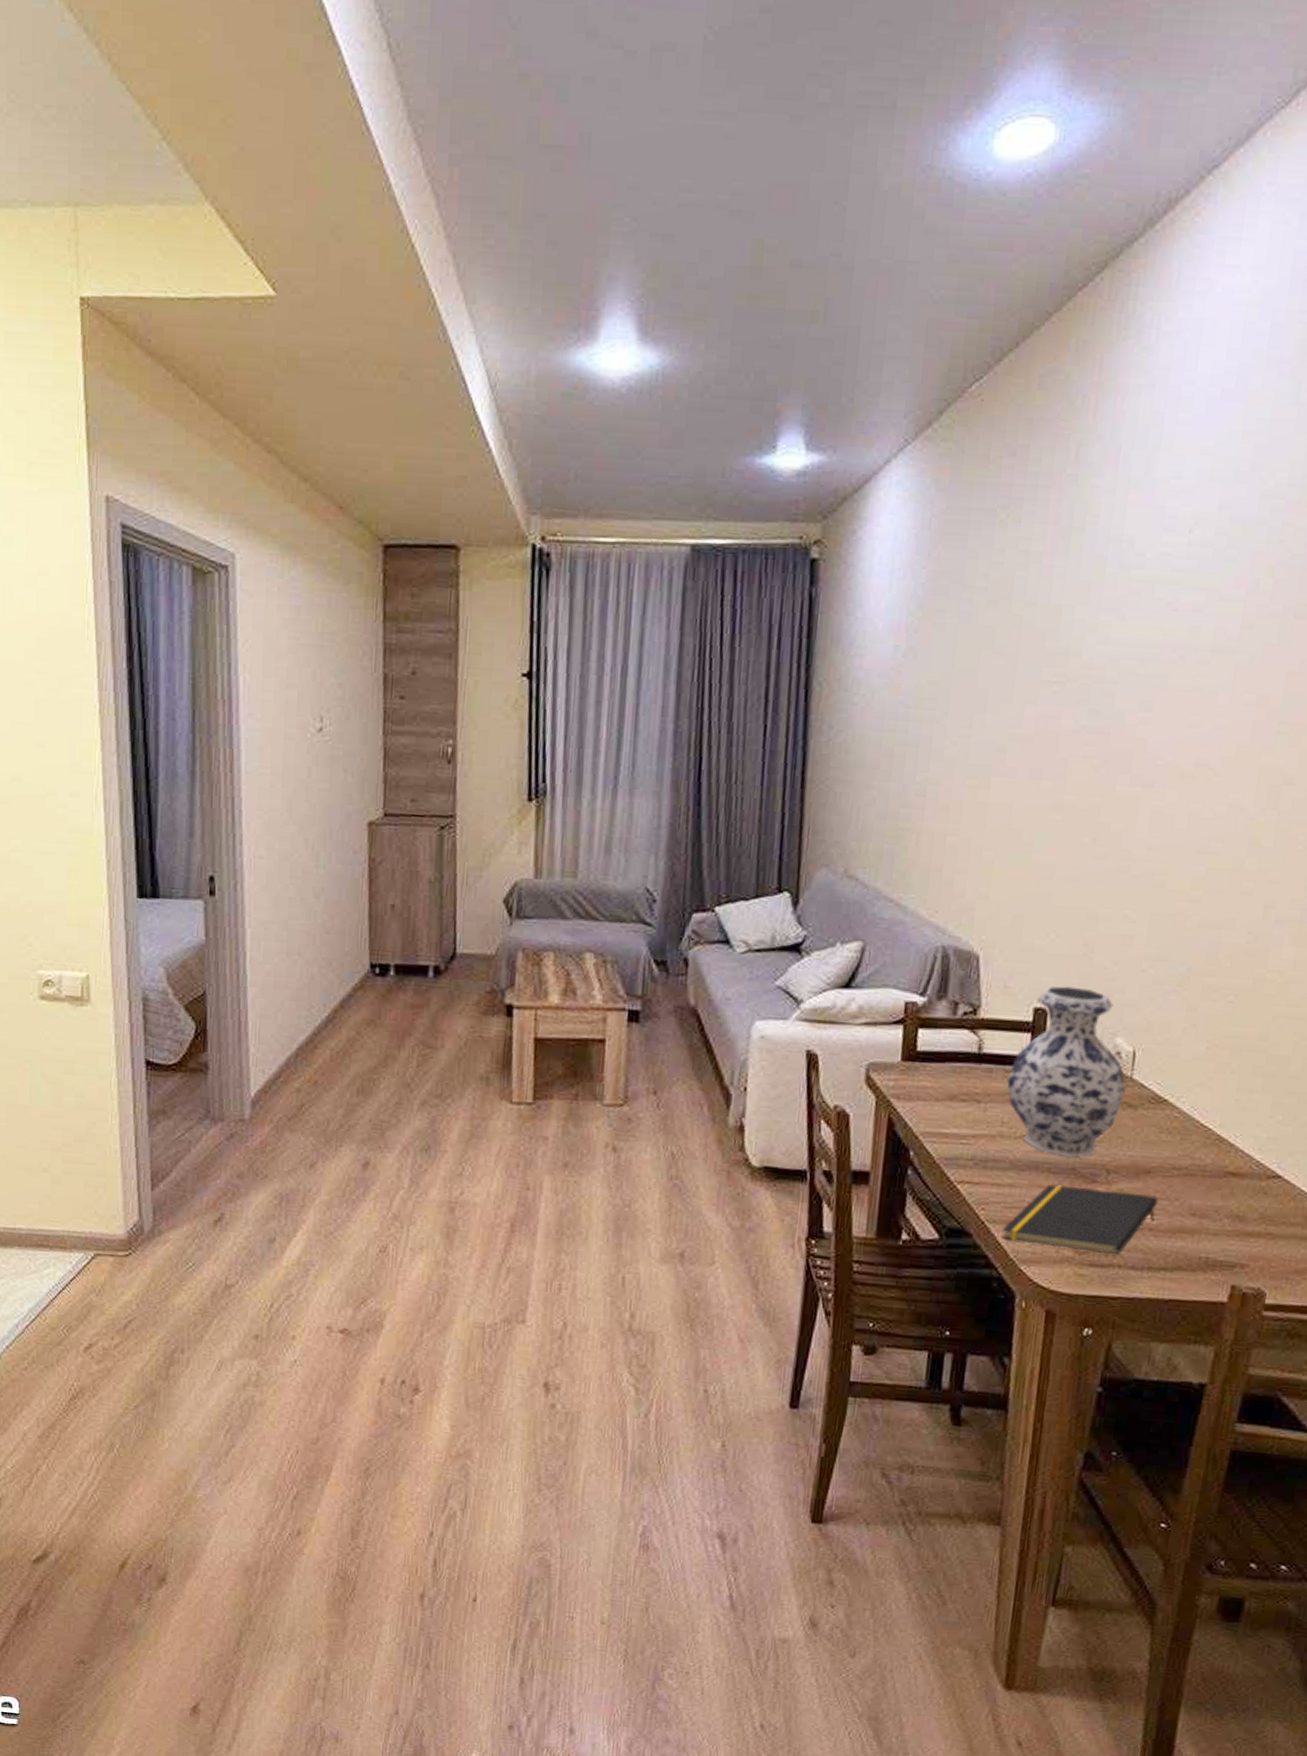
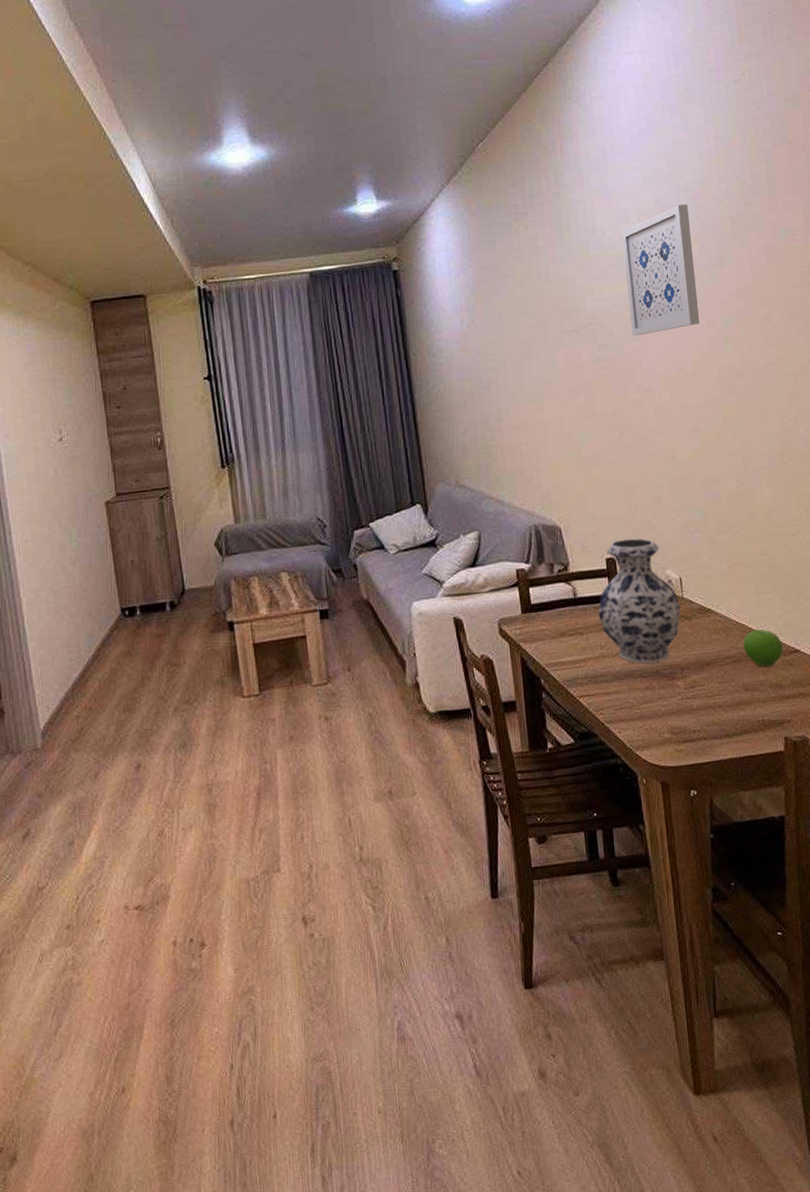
notepad: present [1002,1184,1159,1255] -> none [617,680,721,734]
wall art: none [1142,516,1271,704] -> present [621,204,700,336]
fruit: none [1202,1137,1260,1191] -> present [743,629,784,667]

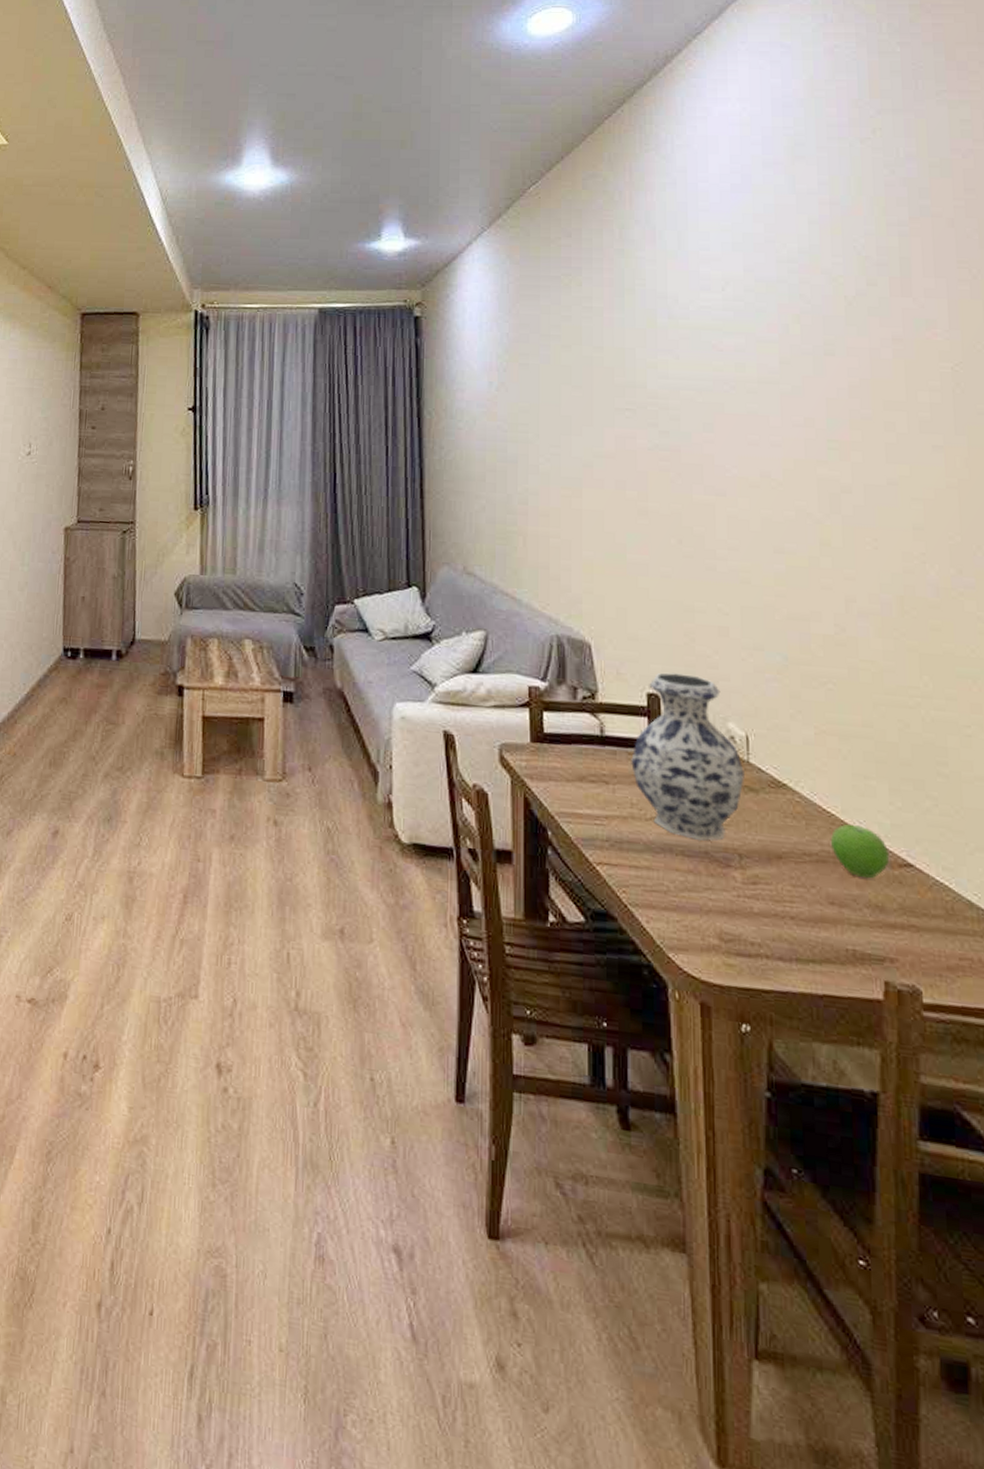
wall art: present [621,204,700,336] -> none [699,277,796,426]

